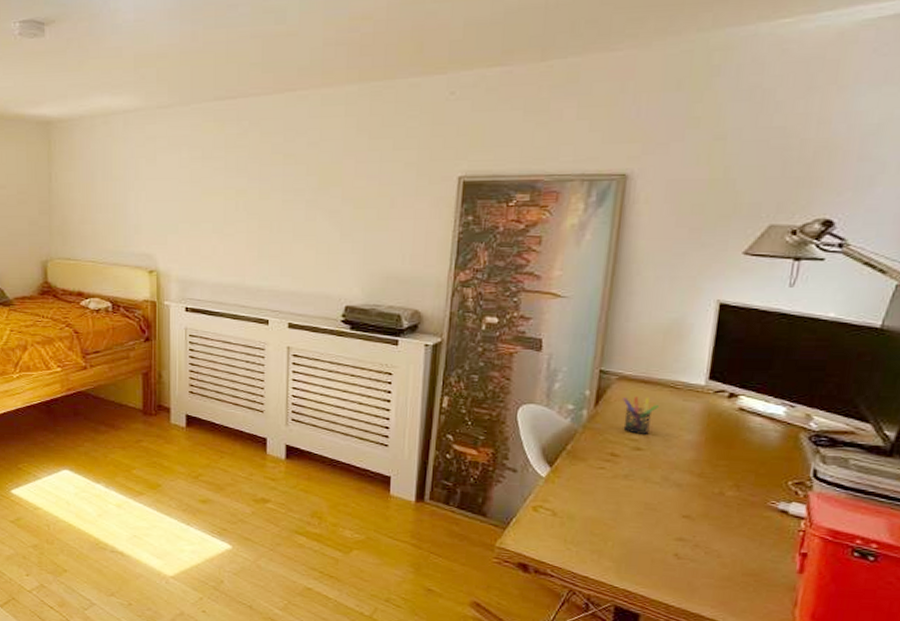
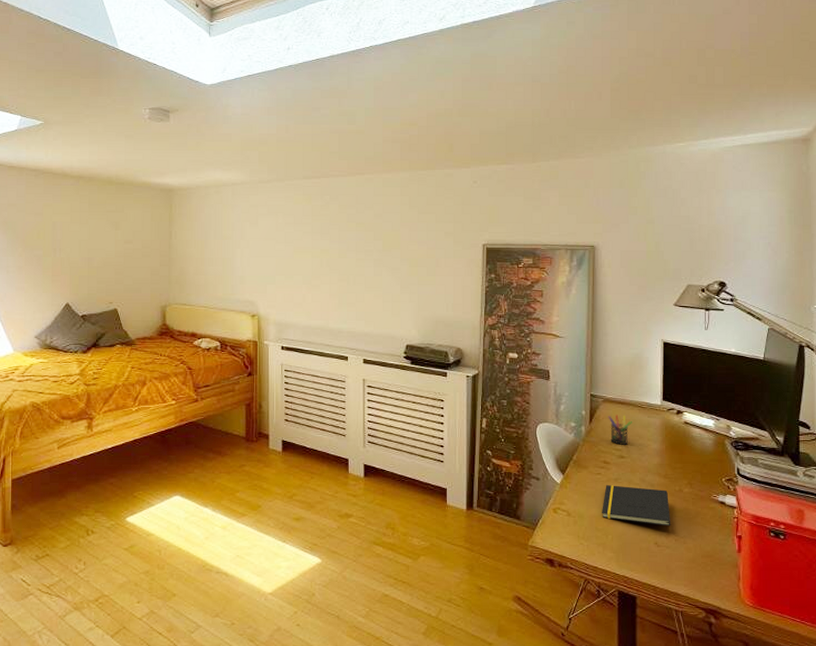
notepad: none [601,482,703,536] -> present [602,485,671,526]

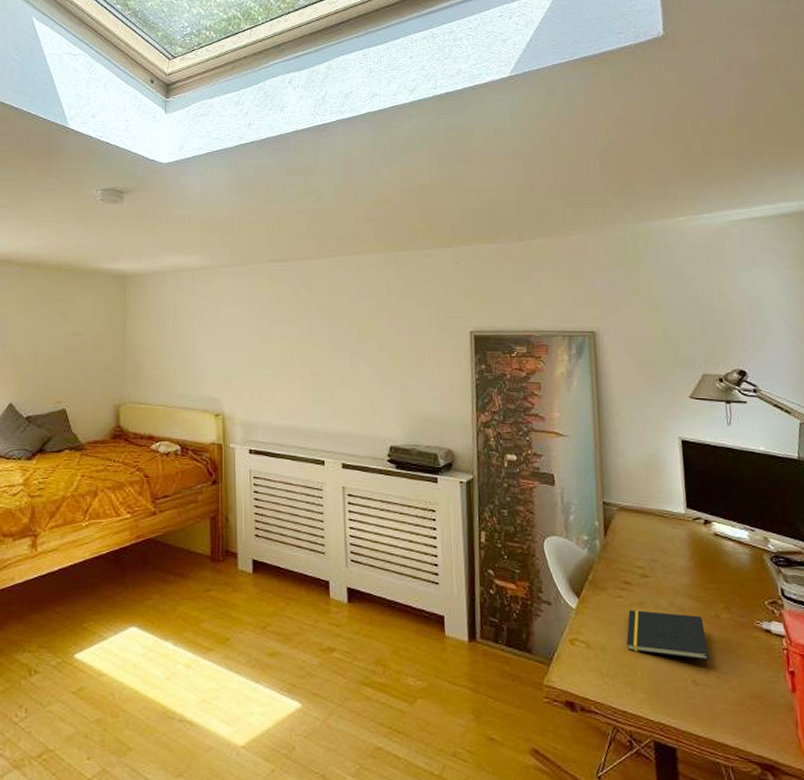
pen holder: present [608,415,632,445] -> none [625,526,654,562]

